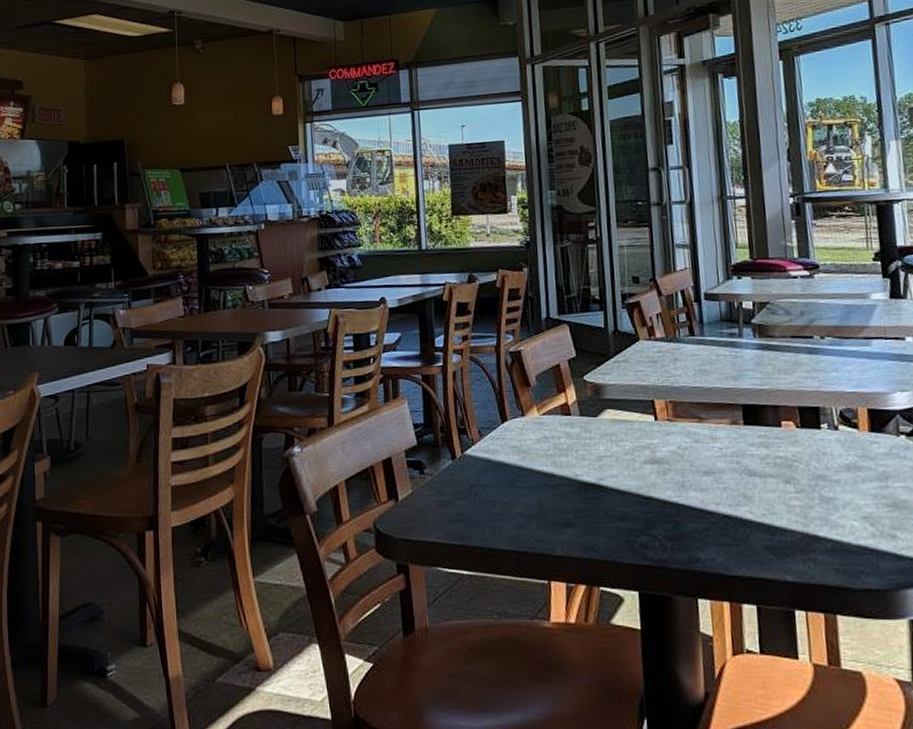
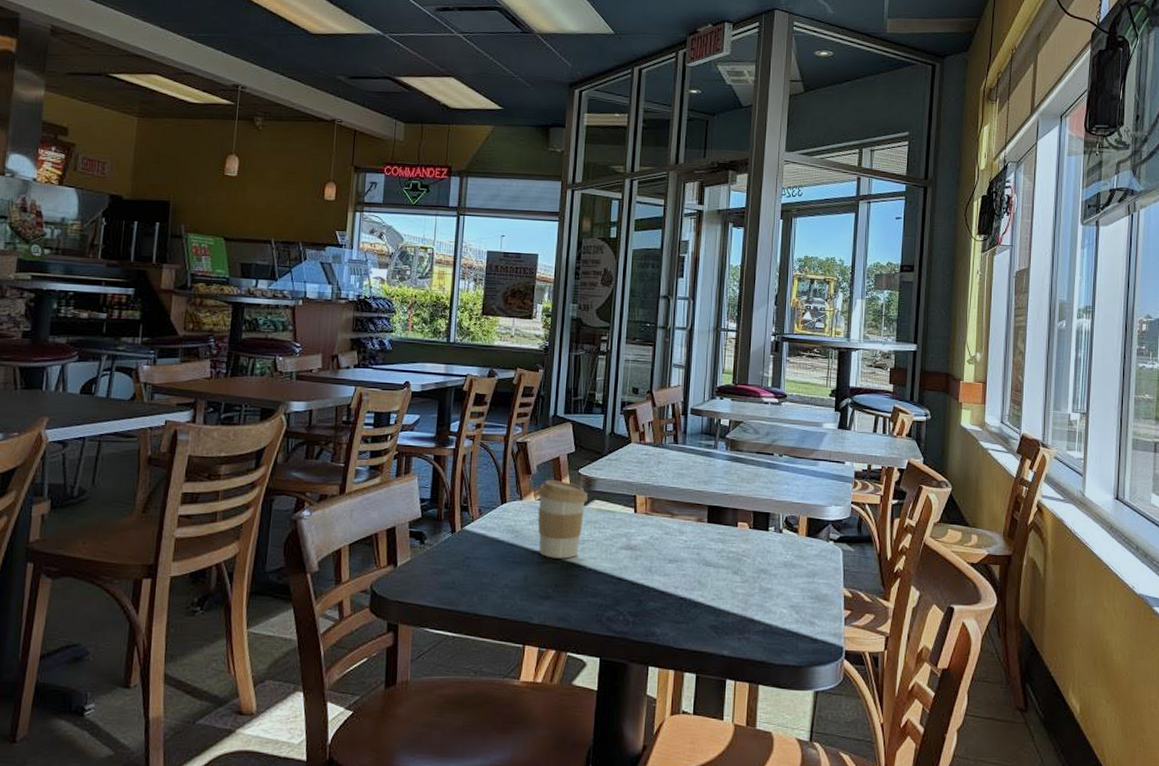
coffee cup: none [540,390,598,480] -> present [537,480,588,559]

